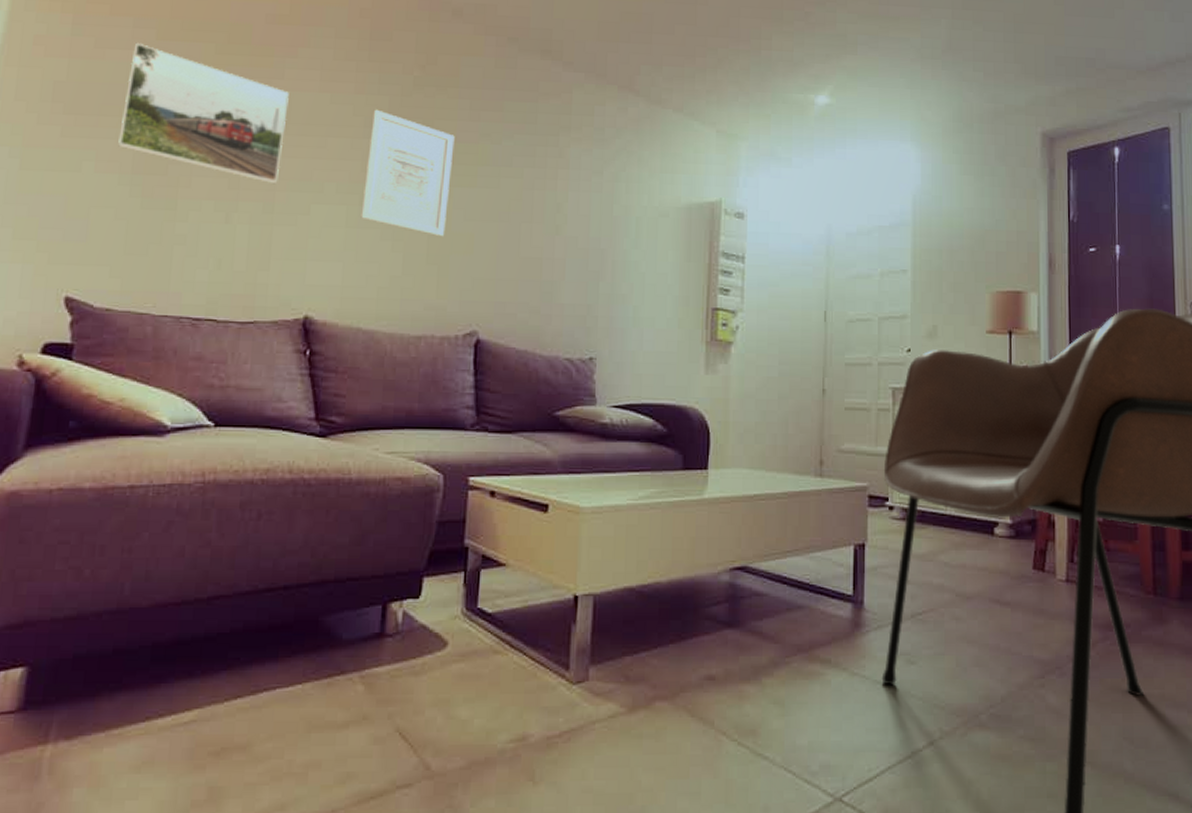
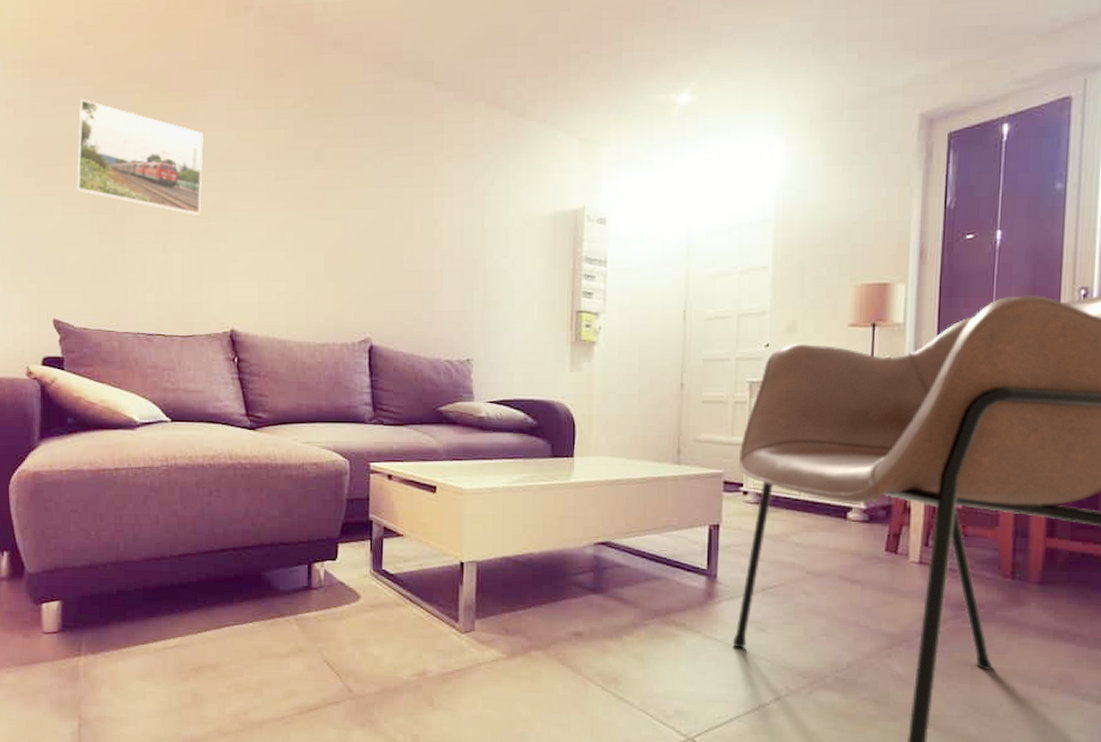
wall art: present [361,109,455,237] -> none [269,142,342,256]

